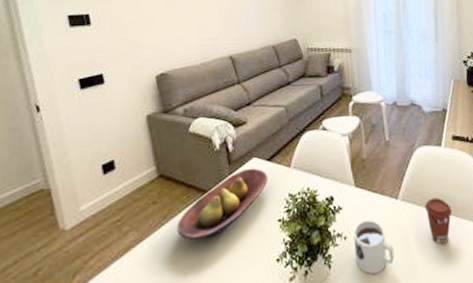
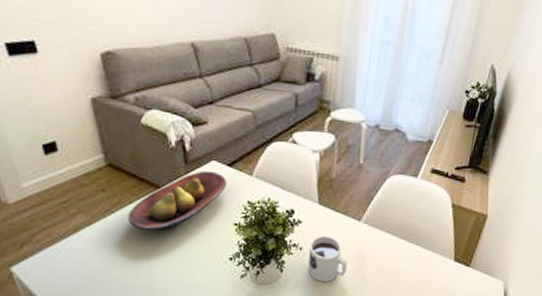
coffee cup: present [425,197,452,245] -> none [386,225,413,267]

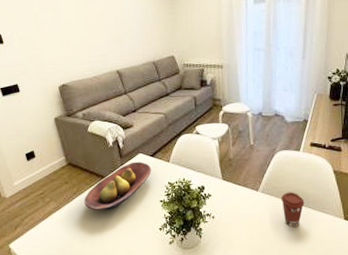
mug: present [308,235,348,282] -> none [220,205,253,244]
coffee cup: none [386,225,413,267] -> present [281,192,305,228]

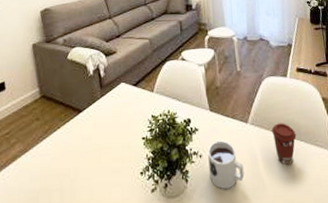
fruit bowl: present [83,161,152,210] -> none [55,92,134,152]
mug: none [220,205,253,244] -> present [208,140,245,189]

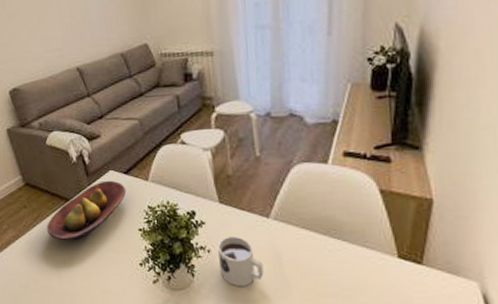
fruit bowl: none [55,92,134,152] -> present [46,180,127,240]
coffee cup: present [272,123,297,166] -> none [302,219,337,267]

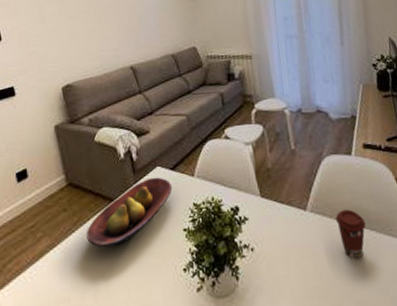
mug: present [218,236,264,286] -> none [260,231,305,288]
coffee cup: none [302,219,337,267] -> present [335,209,366,260]

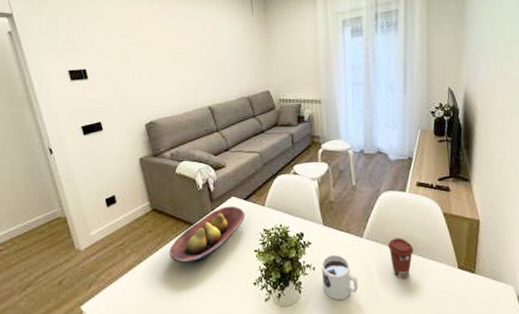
mug: none [260,231,305,288] -> present [321,254,359,300]

